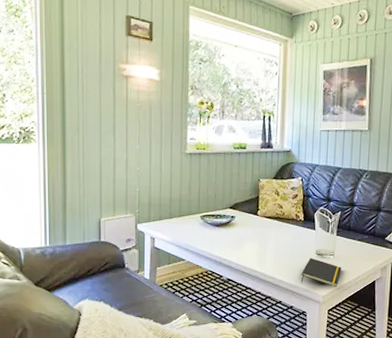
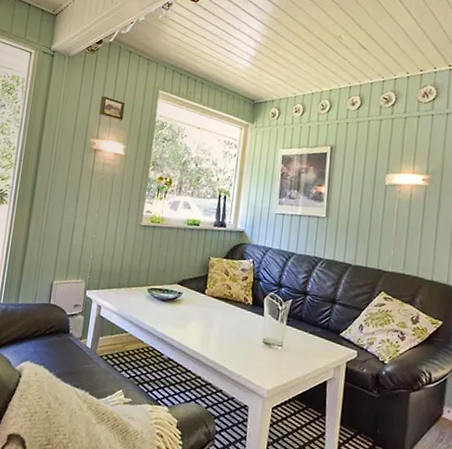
notepad: present [300,257,342,287] -> none [244,345,290,382]

